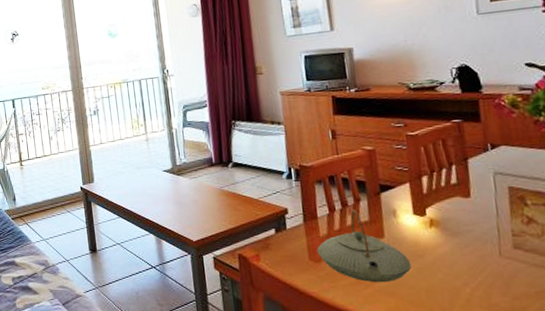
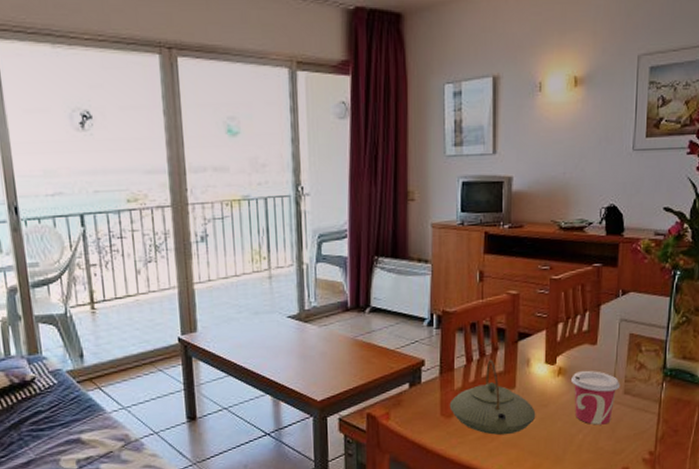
cup: none [446,222,508,279] -> present [571,370,621,425]

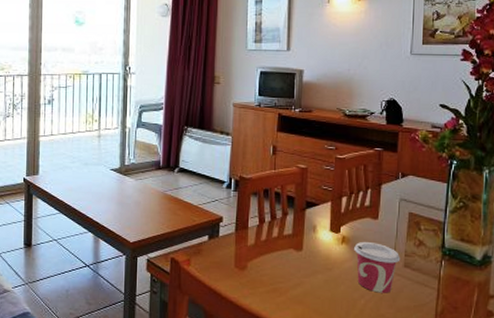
teapot: present [449,359,536,435] -> none [242,222,321,292]

